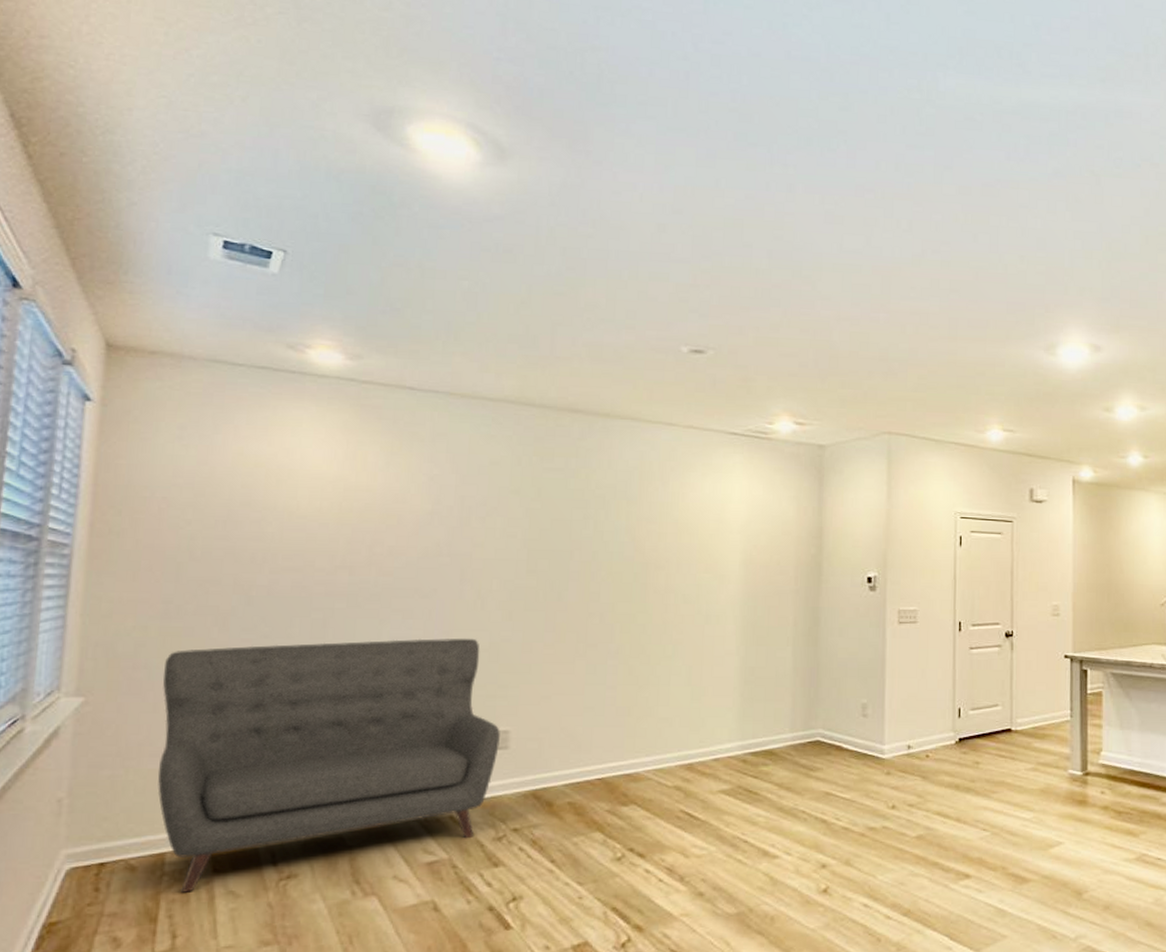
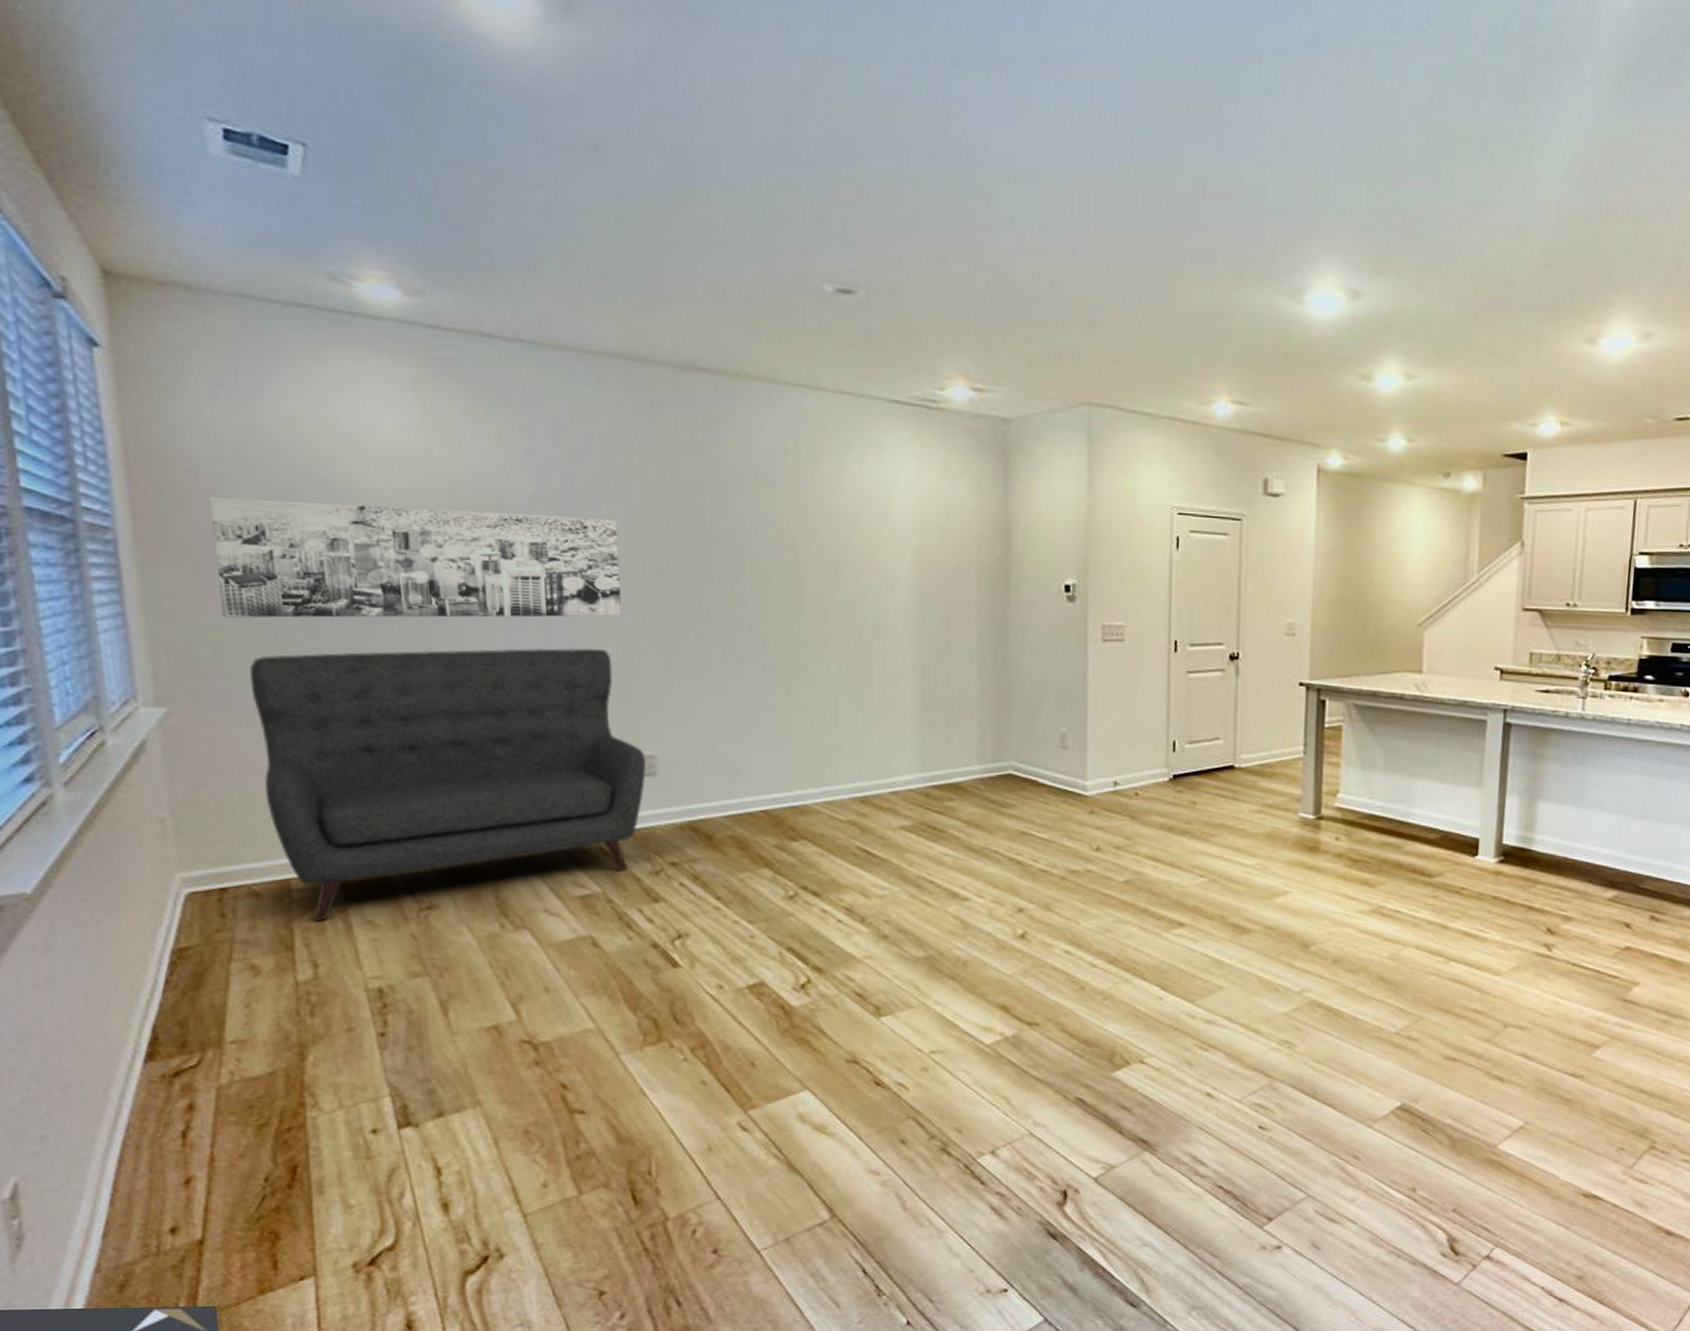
wall art: none [150,517,497,618] -> present [209,495,621,618]

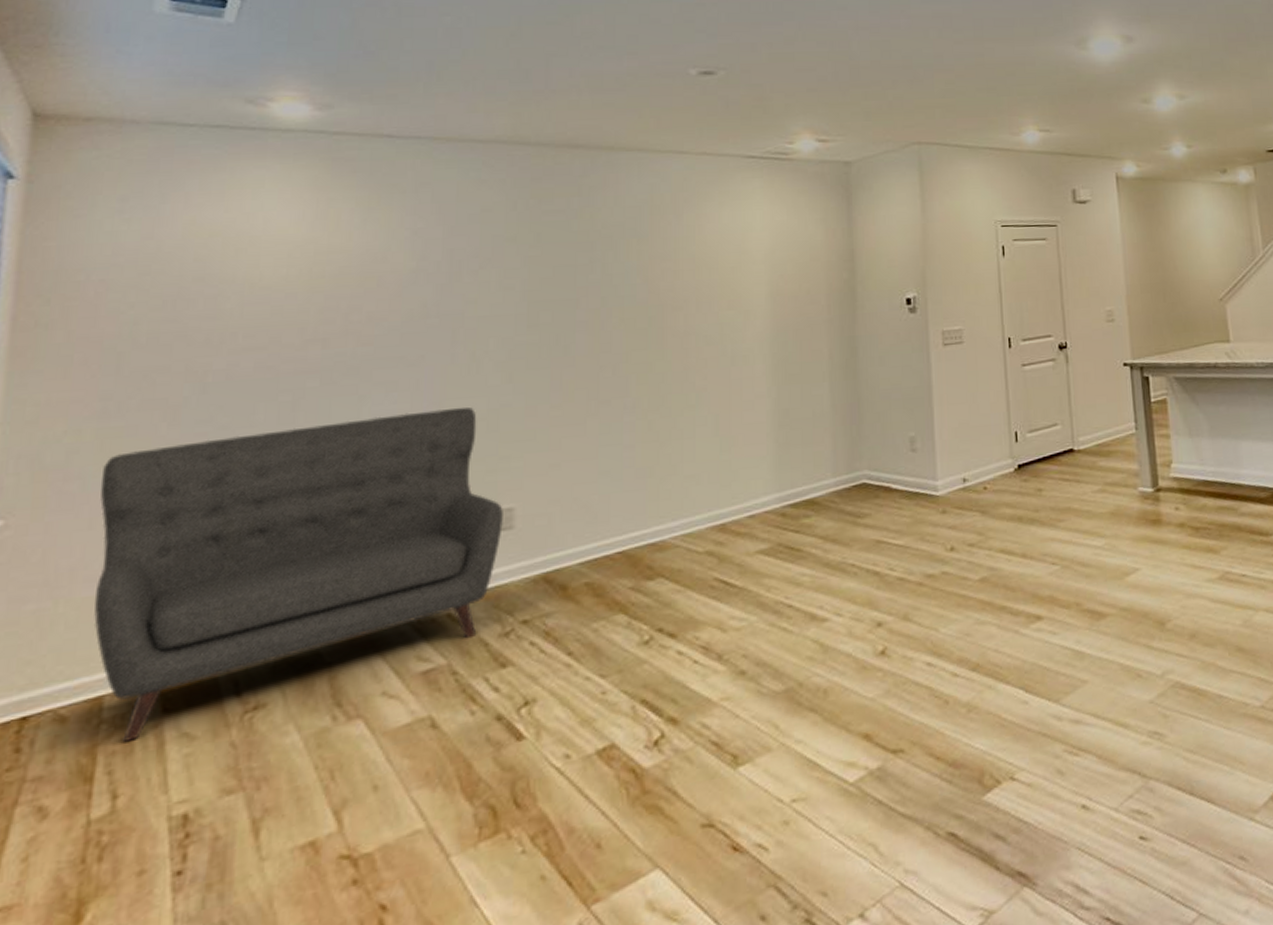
wall art: present [209,495,621,618] -> none [84,283,492,419]

